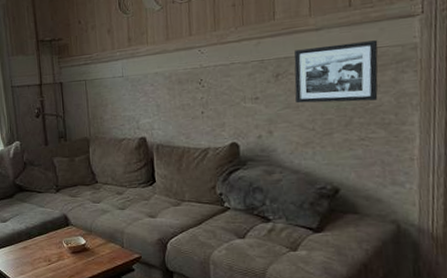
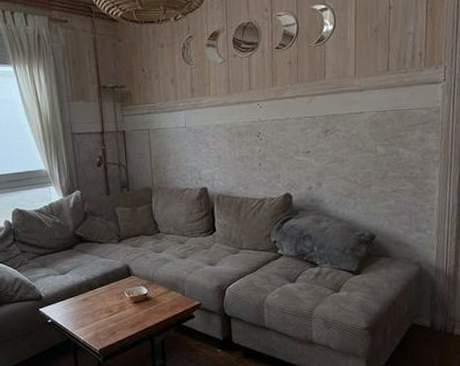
picture frame: present [294,40,378,104] -> none [340,103,409,158]

